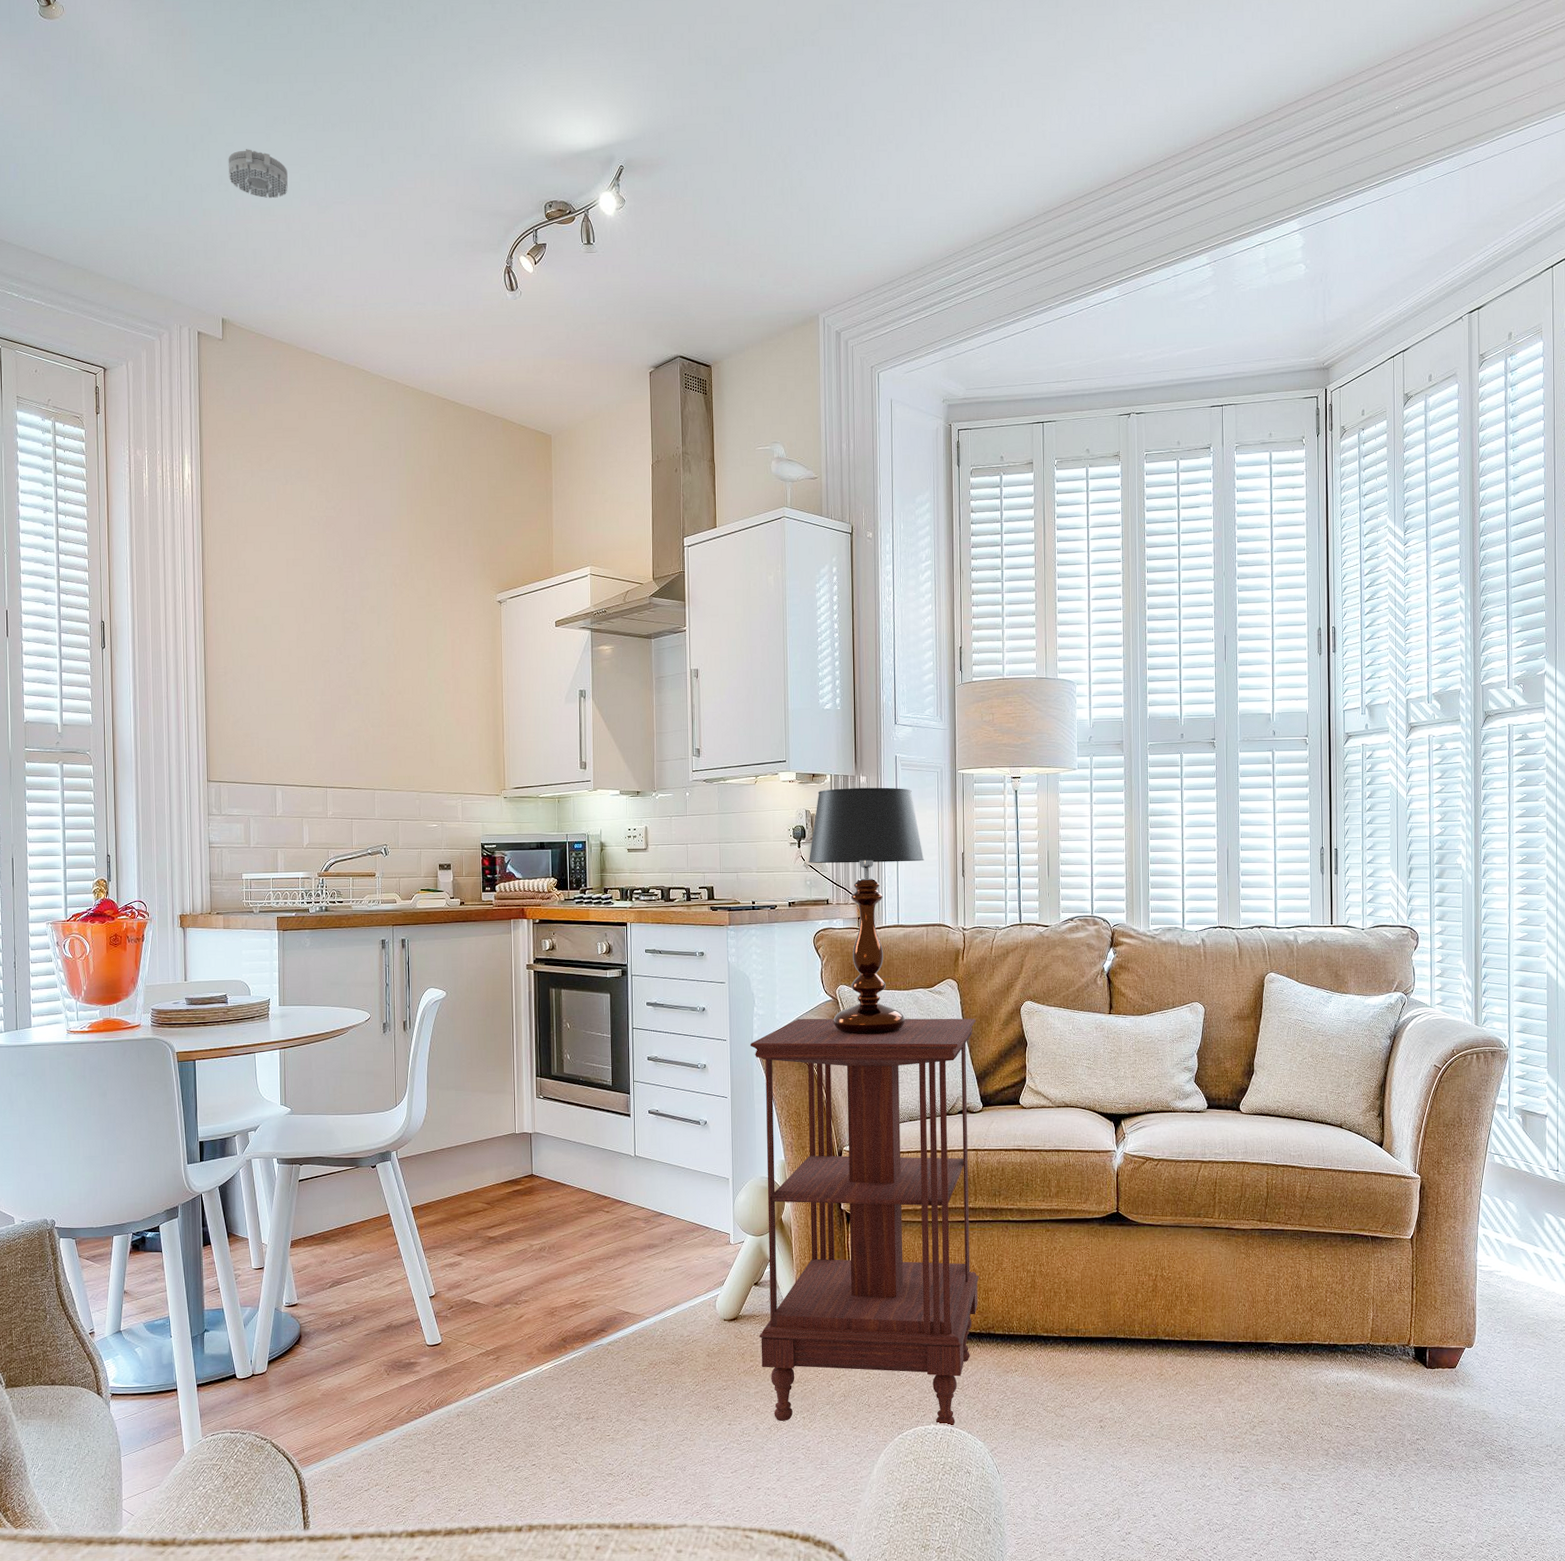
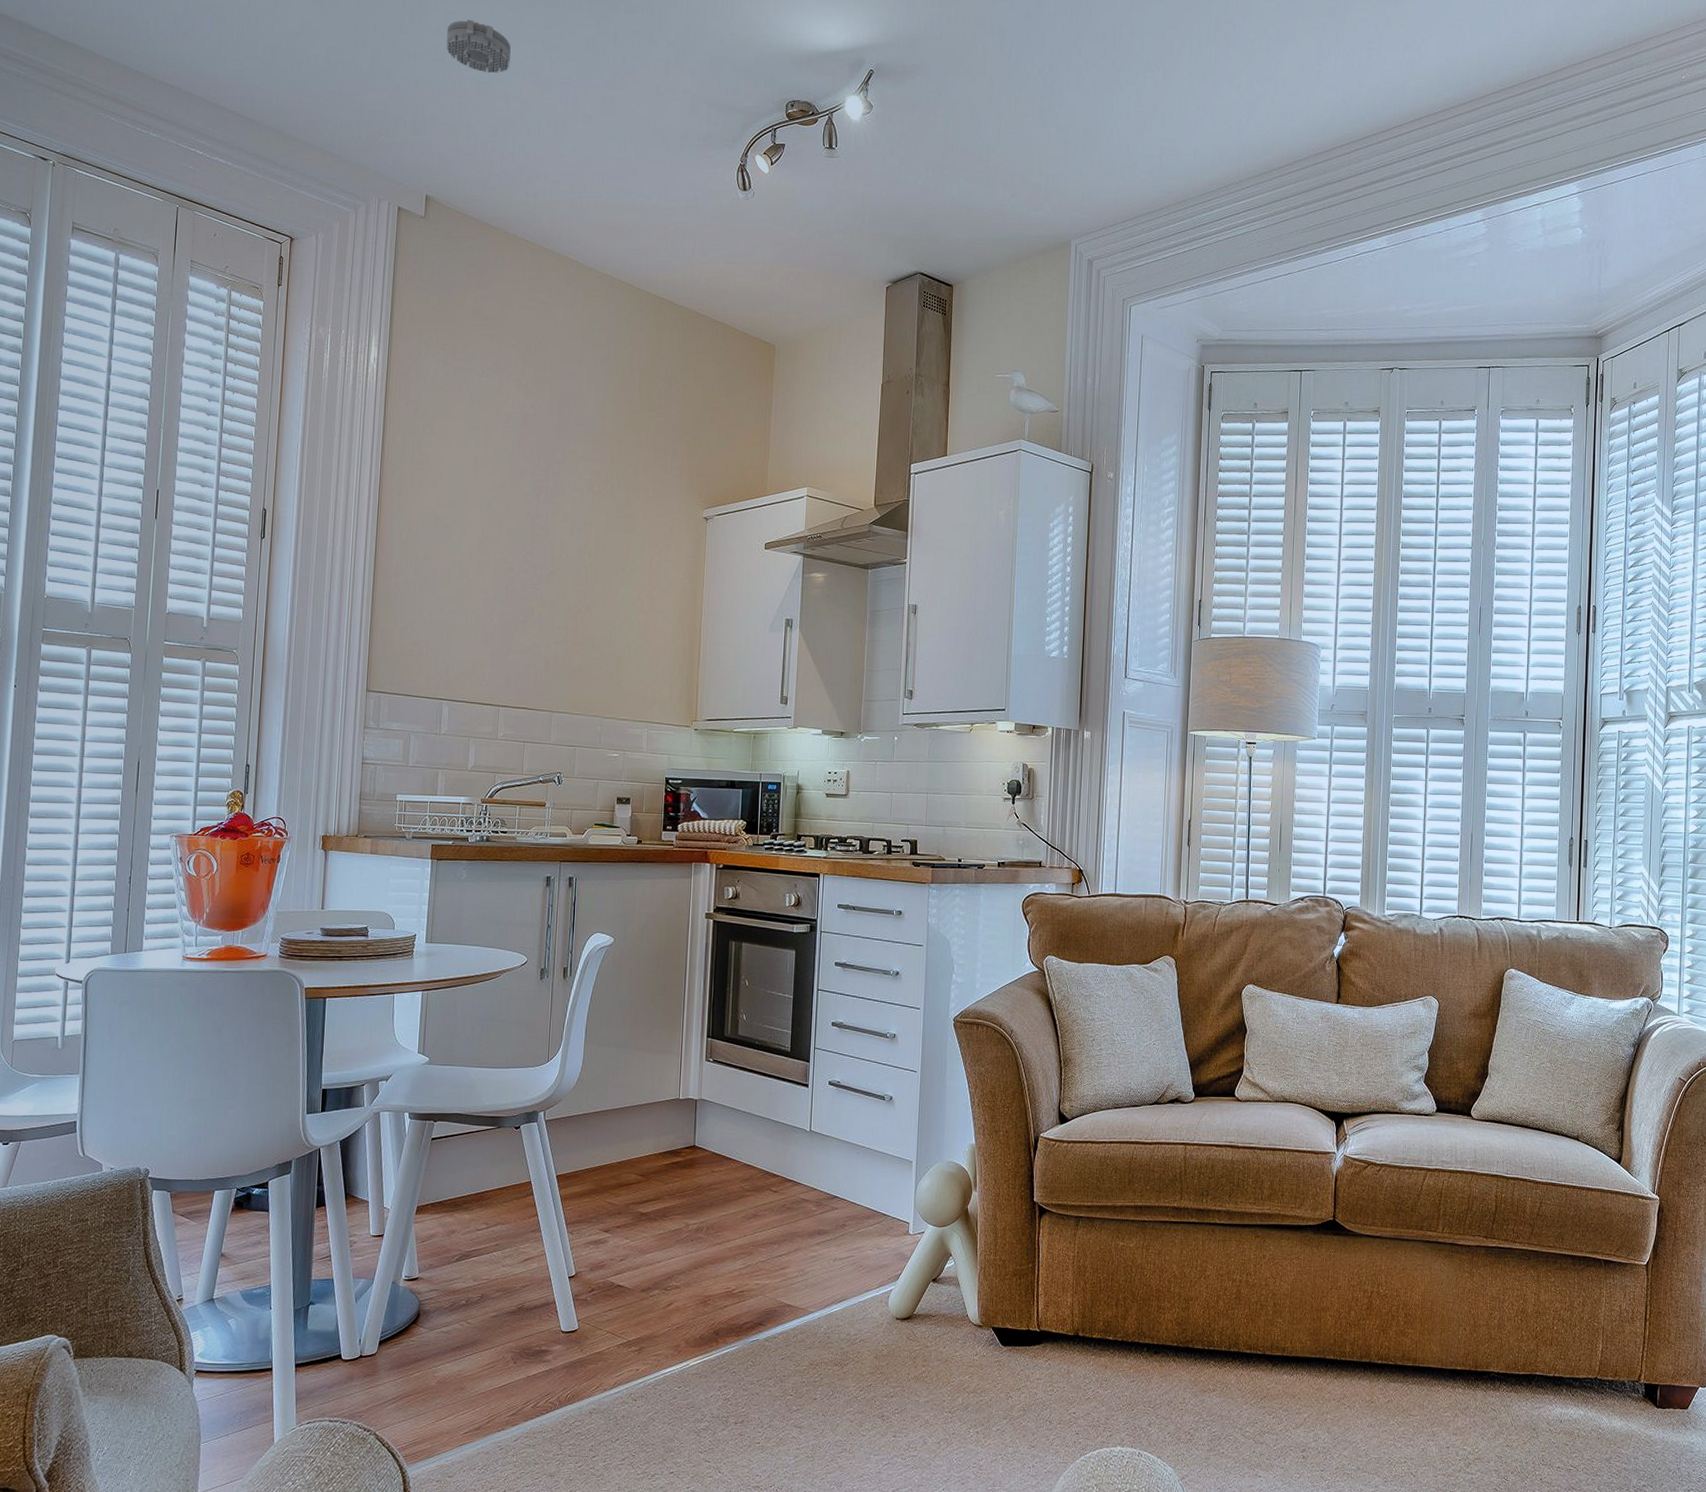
side table: present [750,1018,980,1427] -> none [933,989,1193,1450]
table lamp: present [808,787,925,1034] -> none [1022,742,1148,1011]

